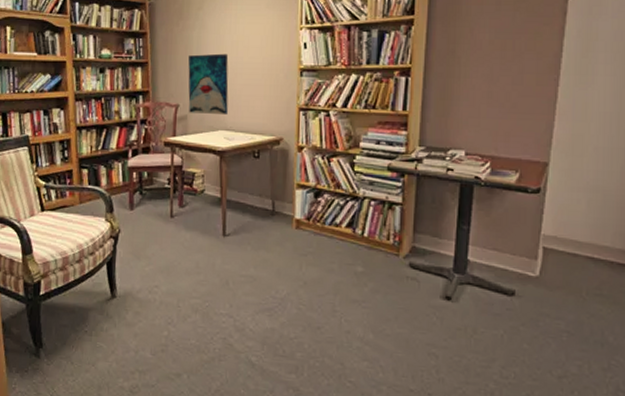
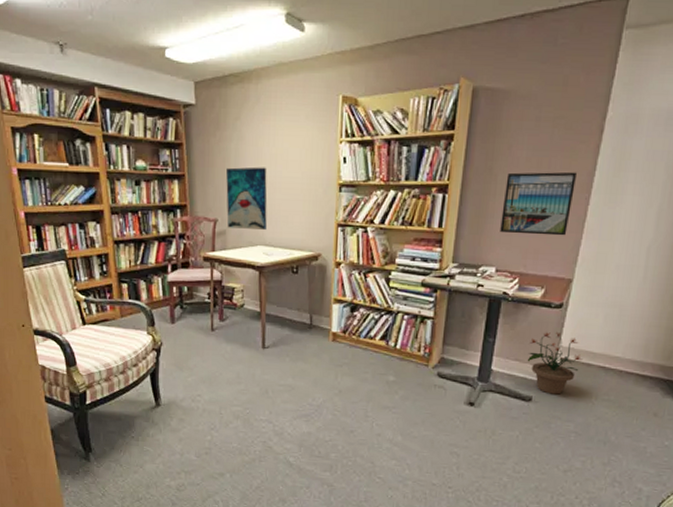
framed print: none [467,53,543,118] -> present [500,171,577,236]
potted plant: none [506,218,568,288] -> present [527,331,583,395]

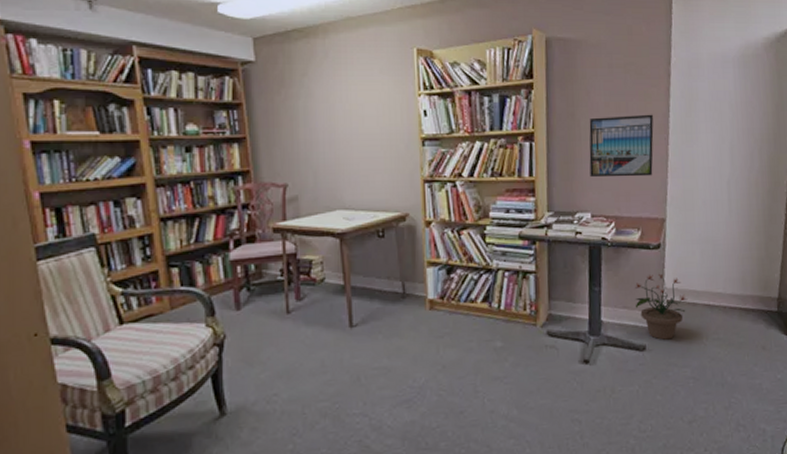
wall art: present [226,167,267,231] -> none [295,124,345,193]

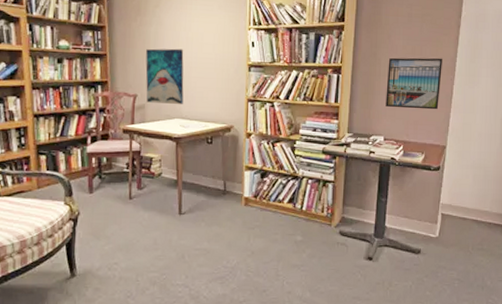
wall art: none [295,124,345,193] -> present [145,48,184,105]
potted plant: present [635,273,688,340] -> none [414,191,459,246]

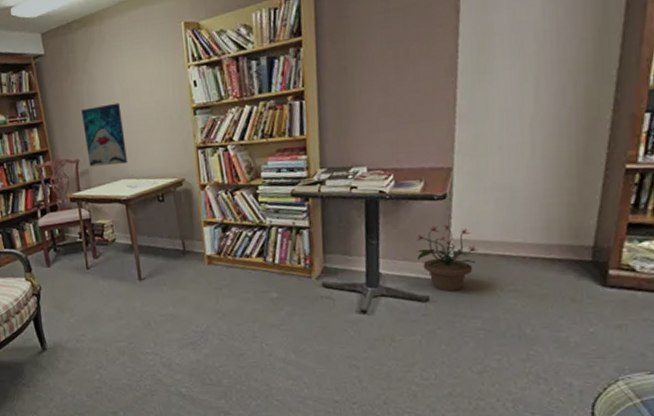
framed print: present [386,57,442,110] -> none [363,57,439,131]
potted plant: none [414,191,459,246] -> present [416,224,479,291]

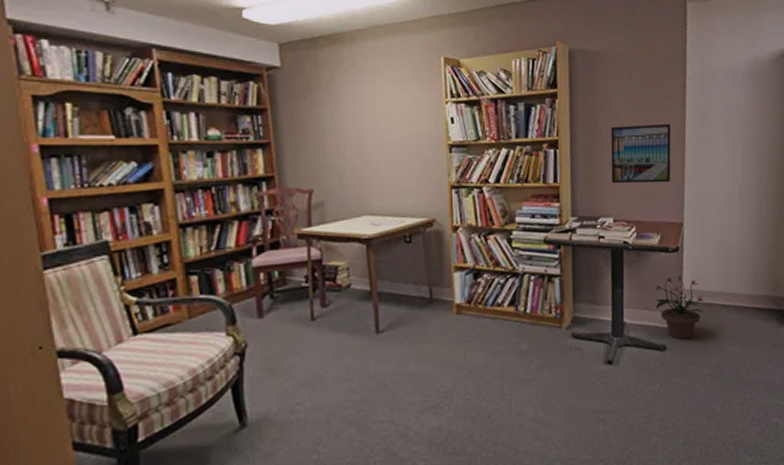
wall art: present [81,102,127,167] -> none [321,131,372,199]
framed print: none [363,57,439,131] -> present [610,123,671,184]

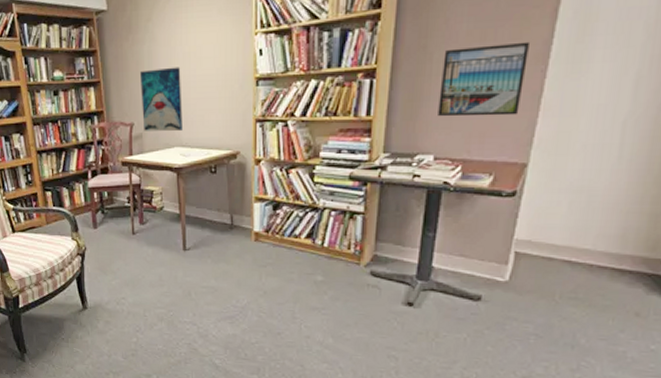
wall art: none [321,131,372,199] -> present [140,67,182,132]
potted plant: present [655,275,705,340] -> none [474,223,543,293]

